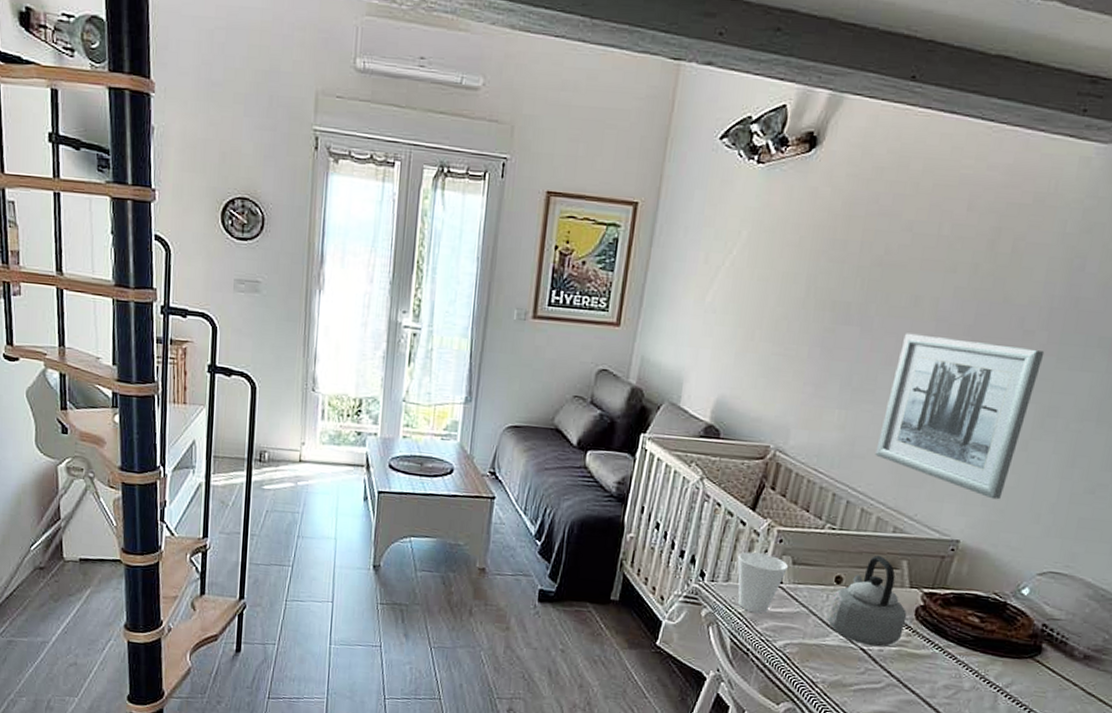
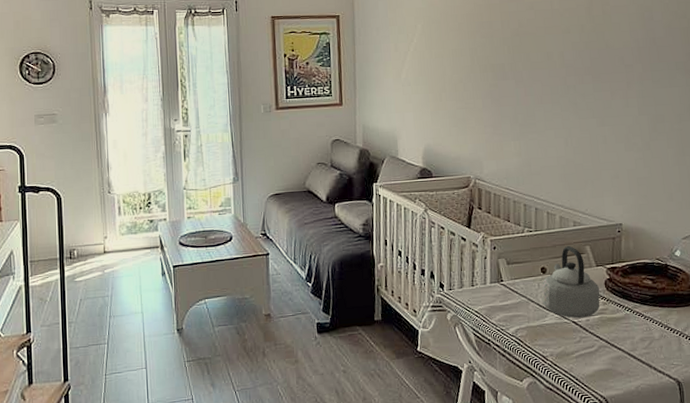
cup: present [737,552,789,614] -> none [465,260,505,309]
wall art: present [875,333,1045,500] -> none [546,77,643,189]

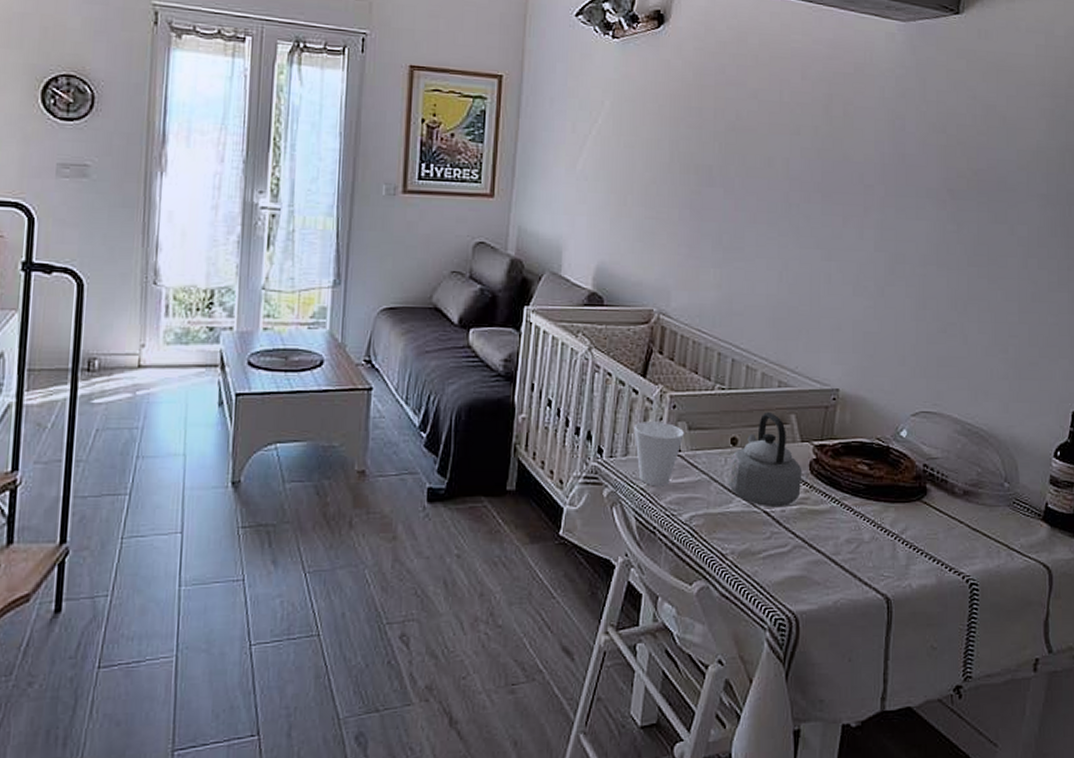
cup: none [465,260,505,309] -> present [633,421,685,487]

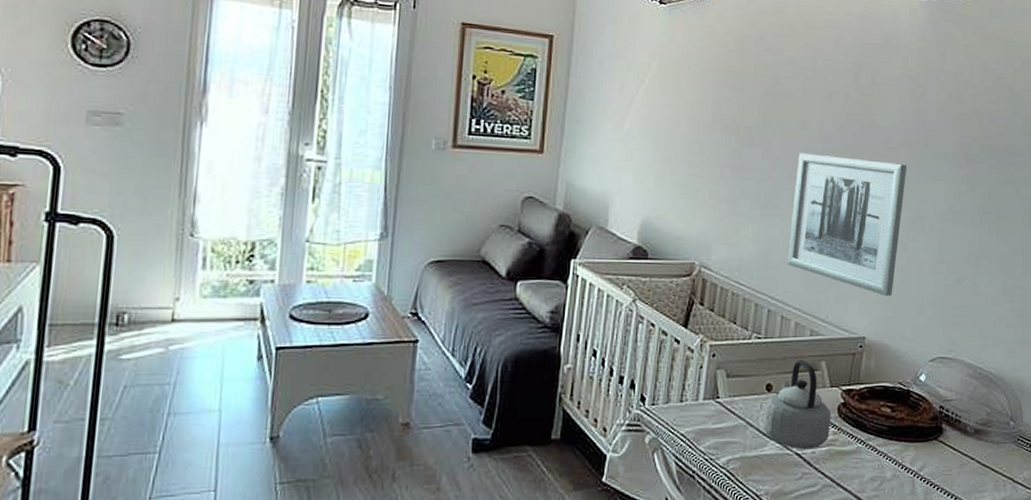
cup: present [633,421,685,487] -> none [675,370,724,432]
wall art: none [752,192,885,346] -> present [787,152,907,297]

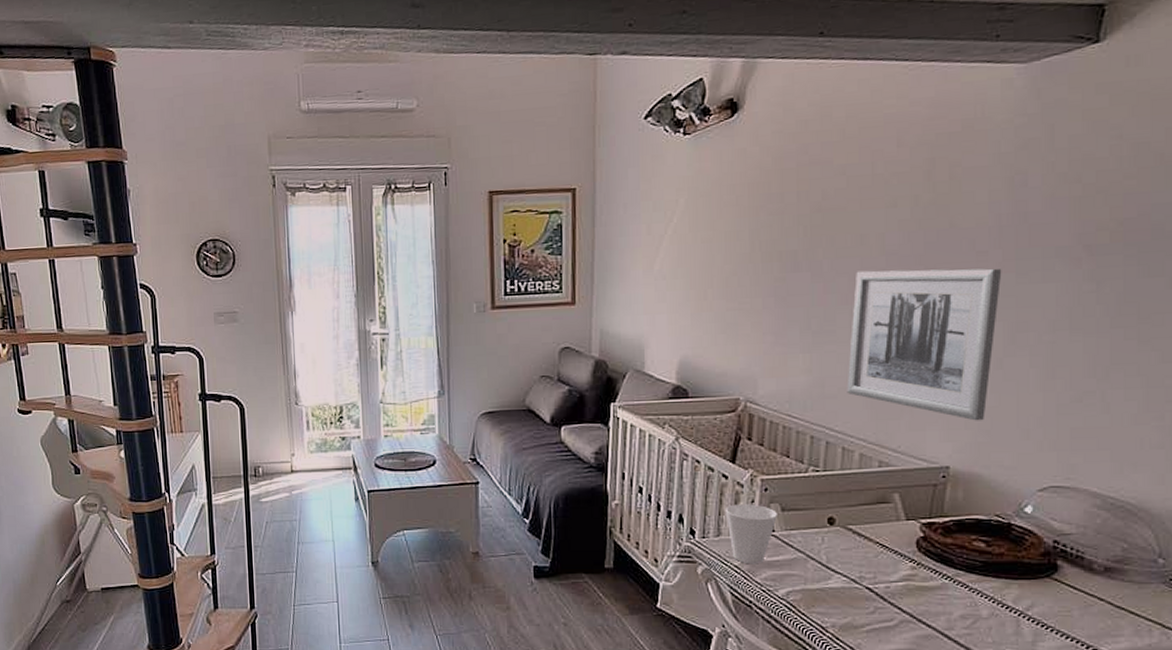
cup: none [675,370,724,432] -> present [725,504,779,565]
teapot: present [762,360,832,450] -> none [825,492,909,584]

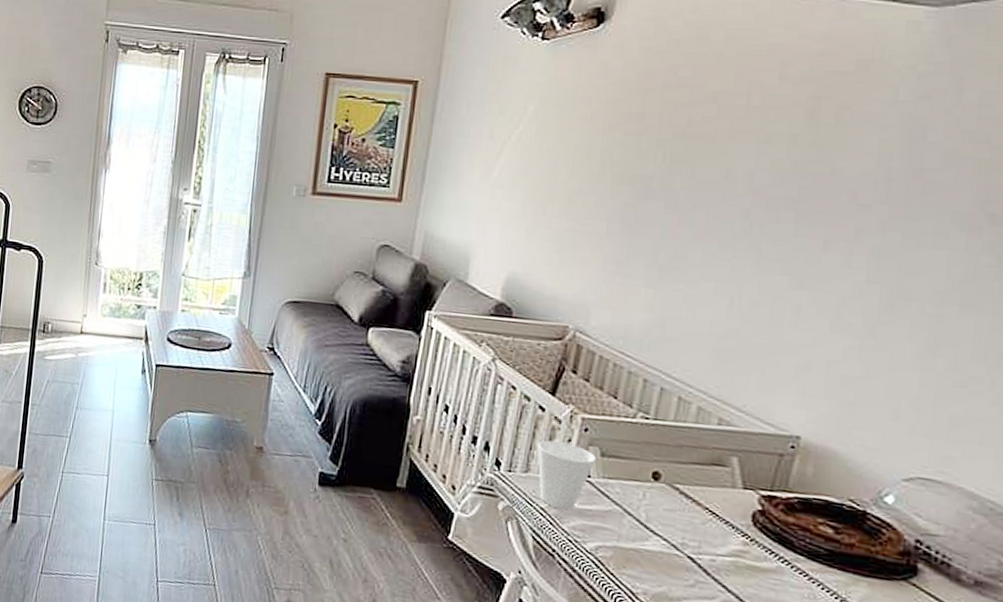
wall art: present [847,268,1002,421] -> none [691,207,886,392]

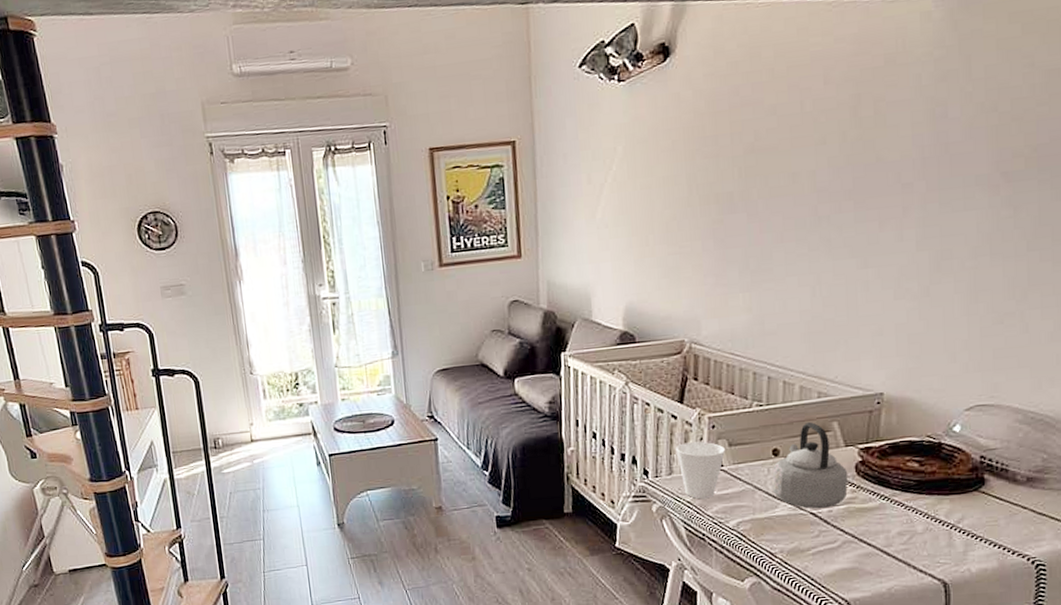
teapot: none [644,450,742,557] -> present [771,422,849,509]

